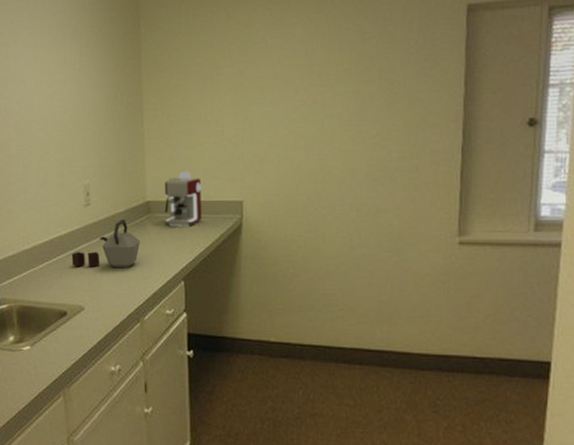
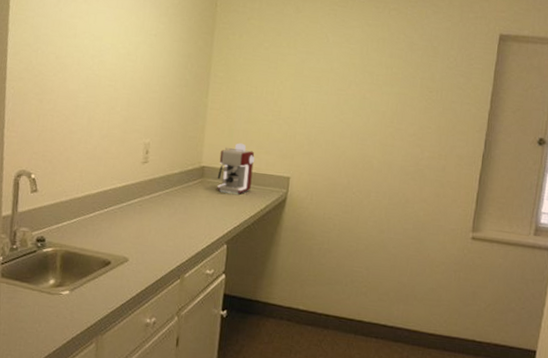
kettle: present [71,219,141,268] -> none [122,179,191,227]

